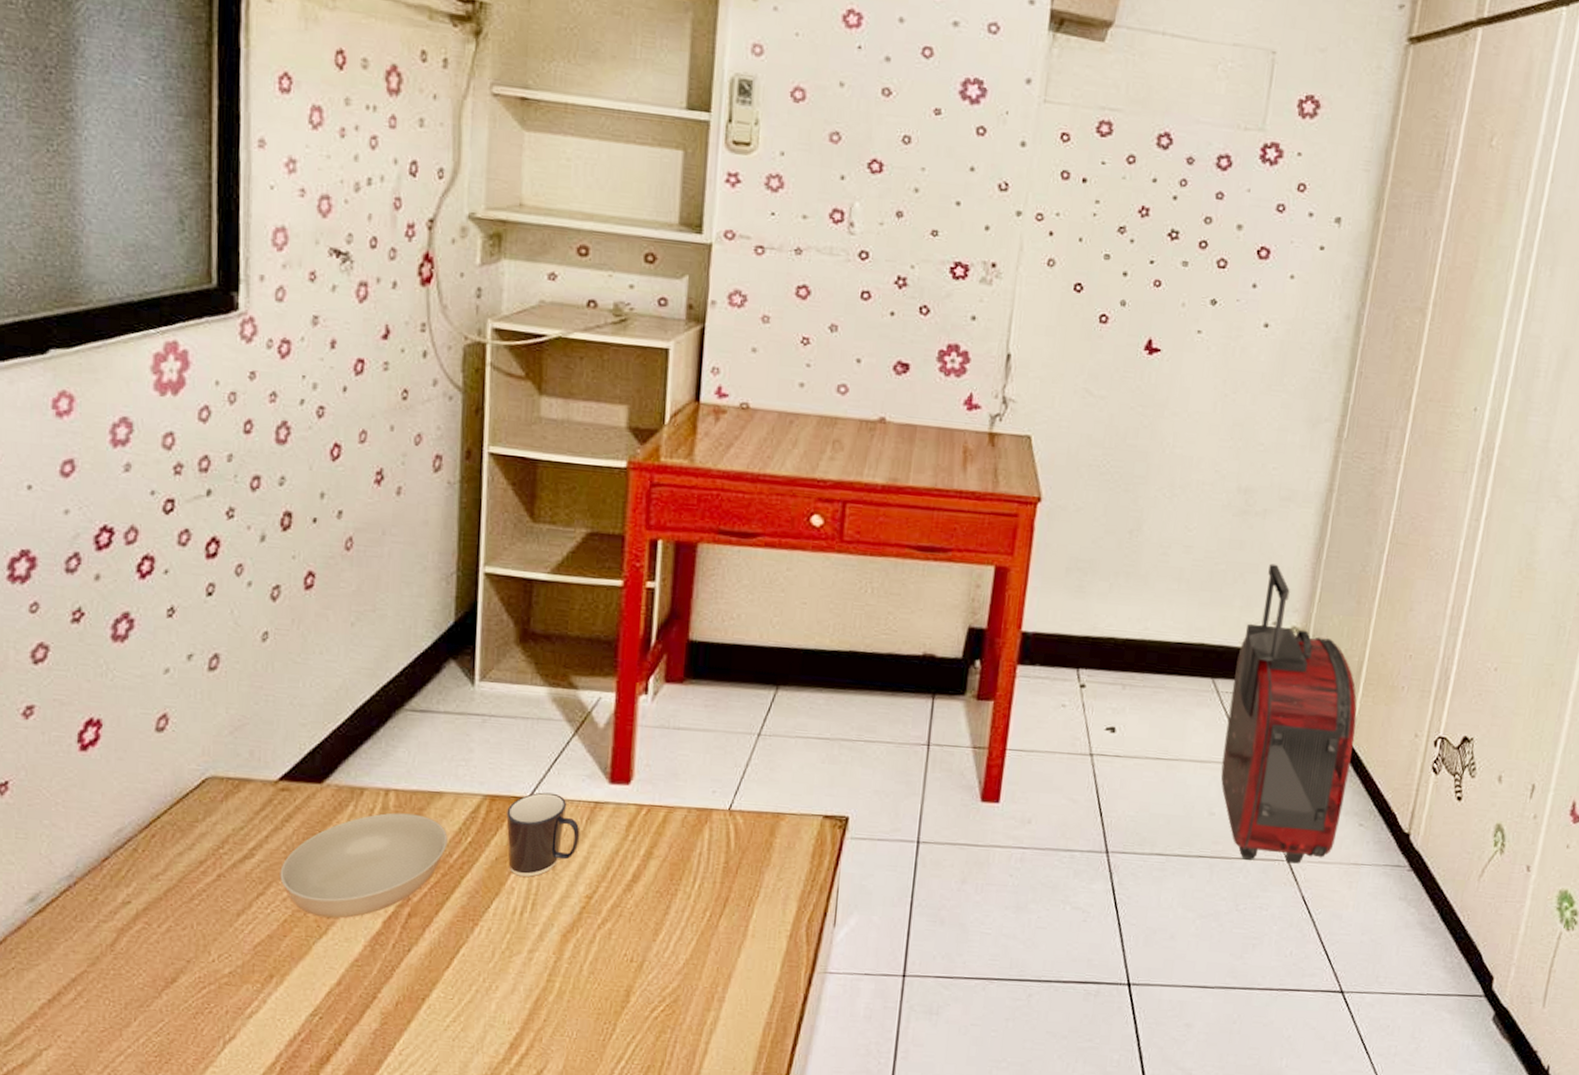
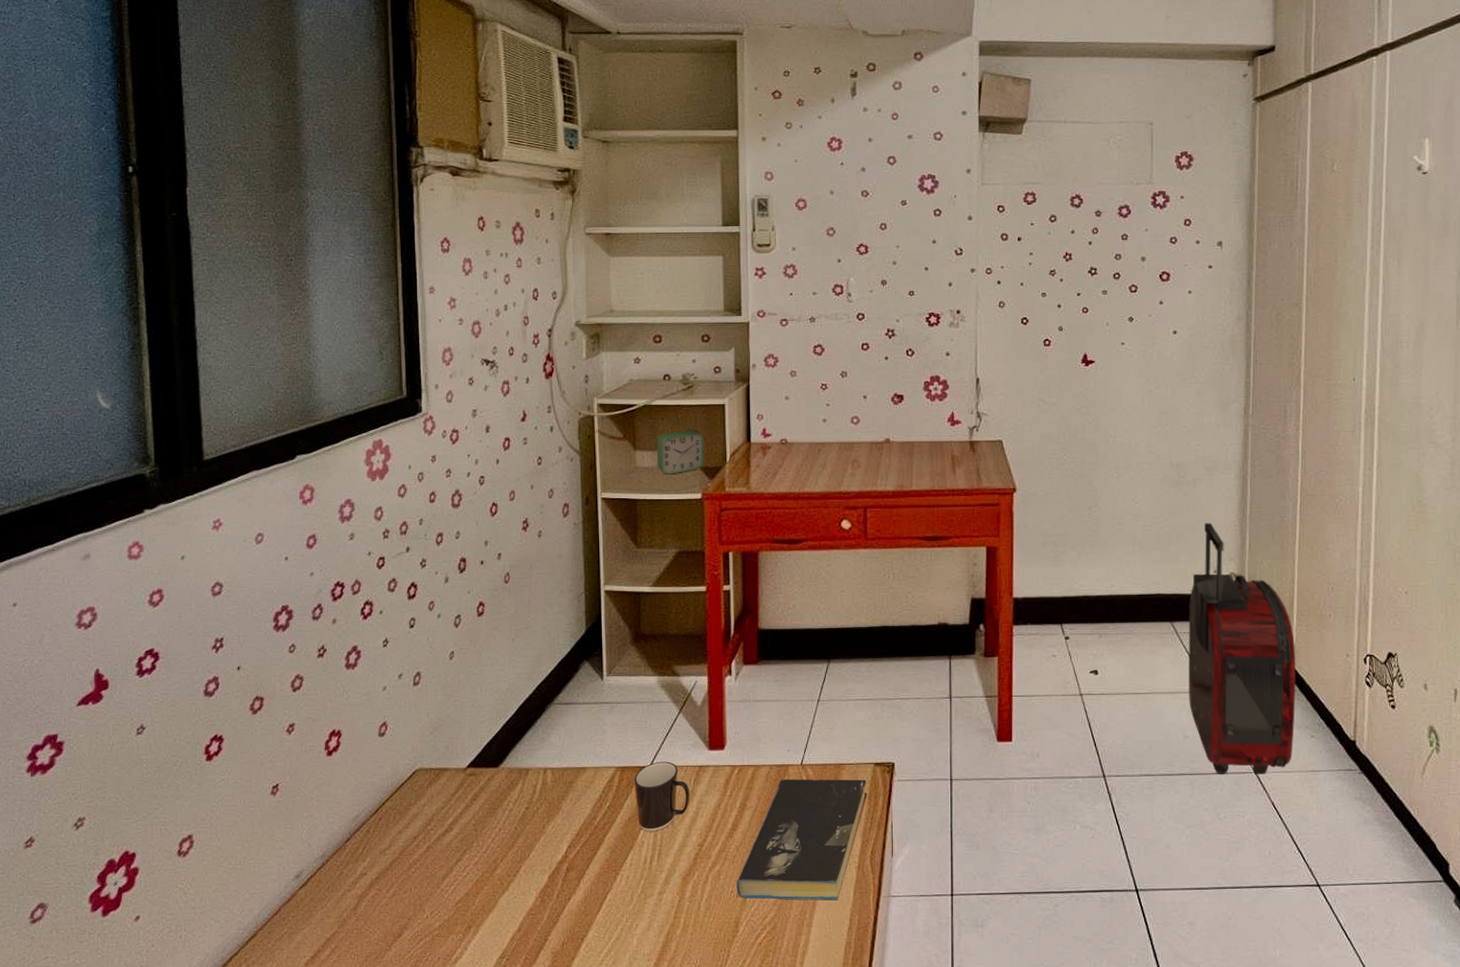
bowl: present [280,812,448,919] -> none [471,787,592,876]
alarm clock: none [569,376,637,433] -> present [656,429,704,475]
book: none [631,825,811,974] -> present [736,779,868,901]

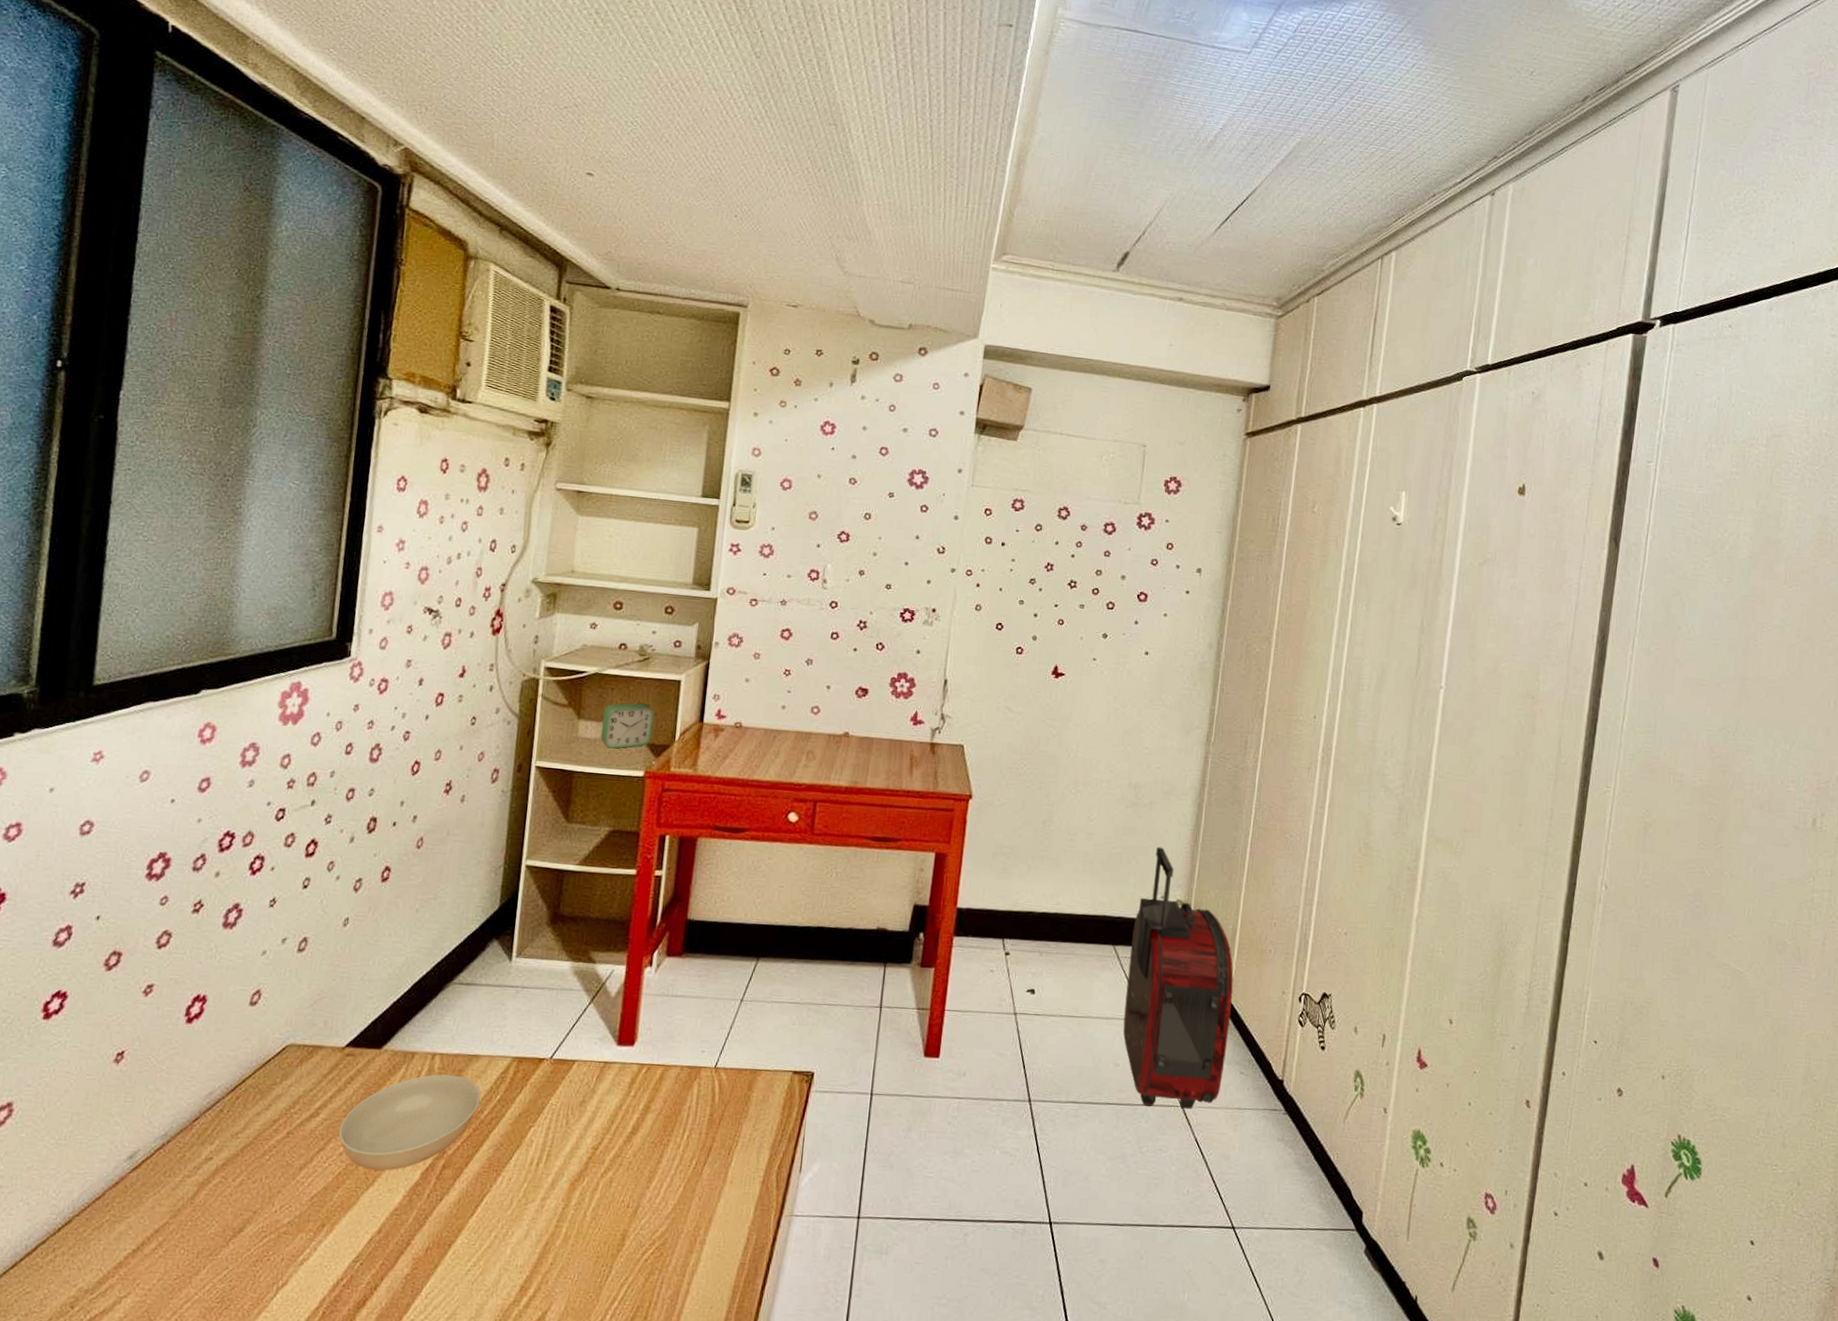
bowl: none [471,787,592,876] -> present [338,1074,481,1171]
mug: present [634,761,690,832] -> none [529,1054,591,1131]
book: present [736,779,868,901] -> none [628,1081,782,1217]

